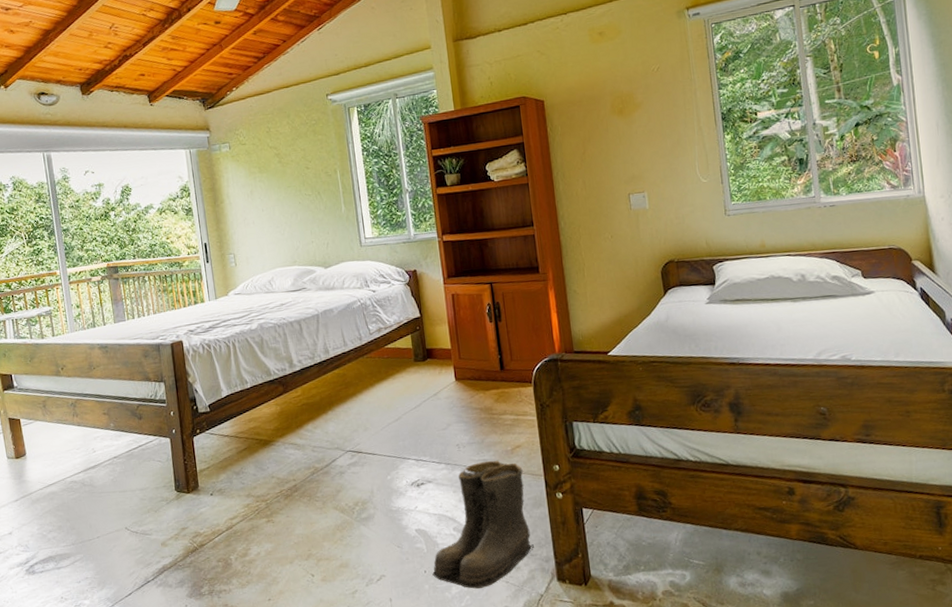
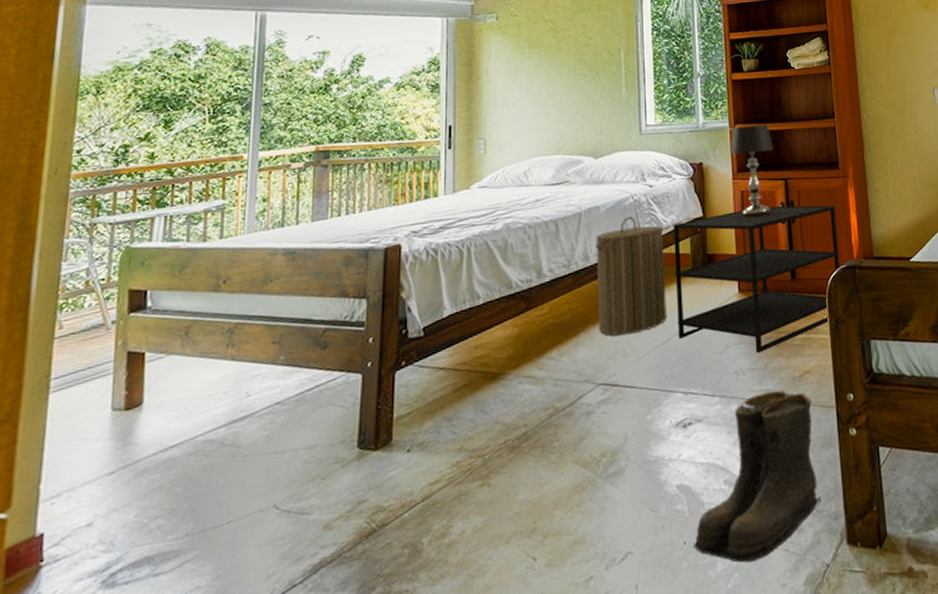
laundry hamper: none [332,317,397,414] -> present [596,217,667,336]
side table: none [395,306,544,431] -> present [673,205,841,354]
table lamp: none [440,233,479,318] -> present [730,124,774,218]

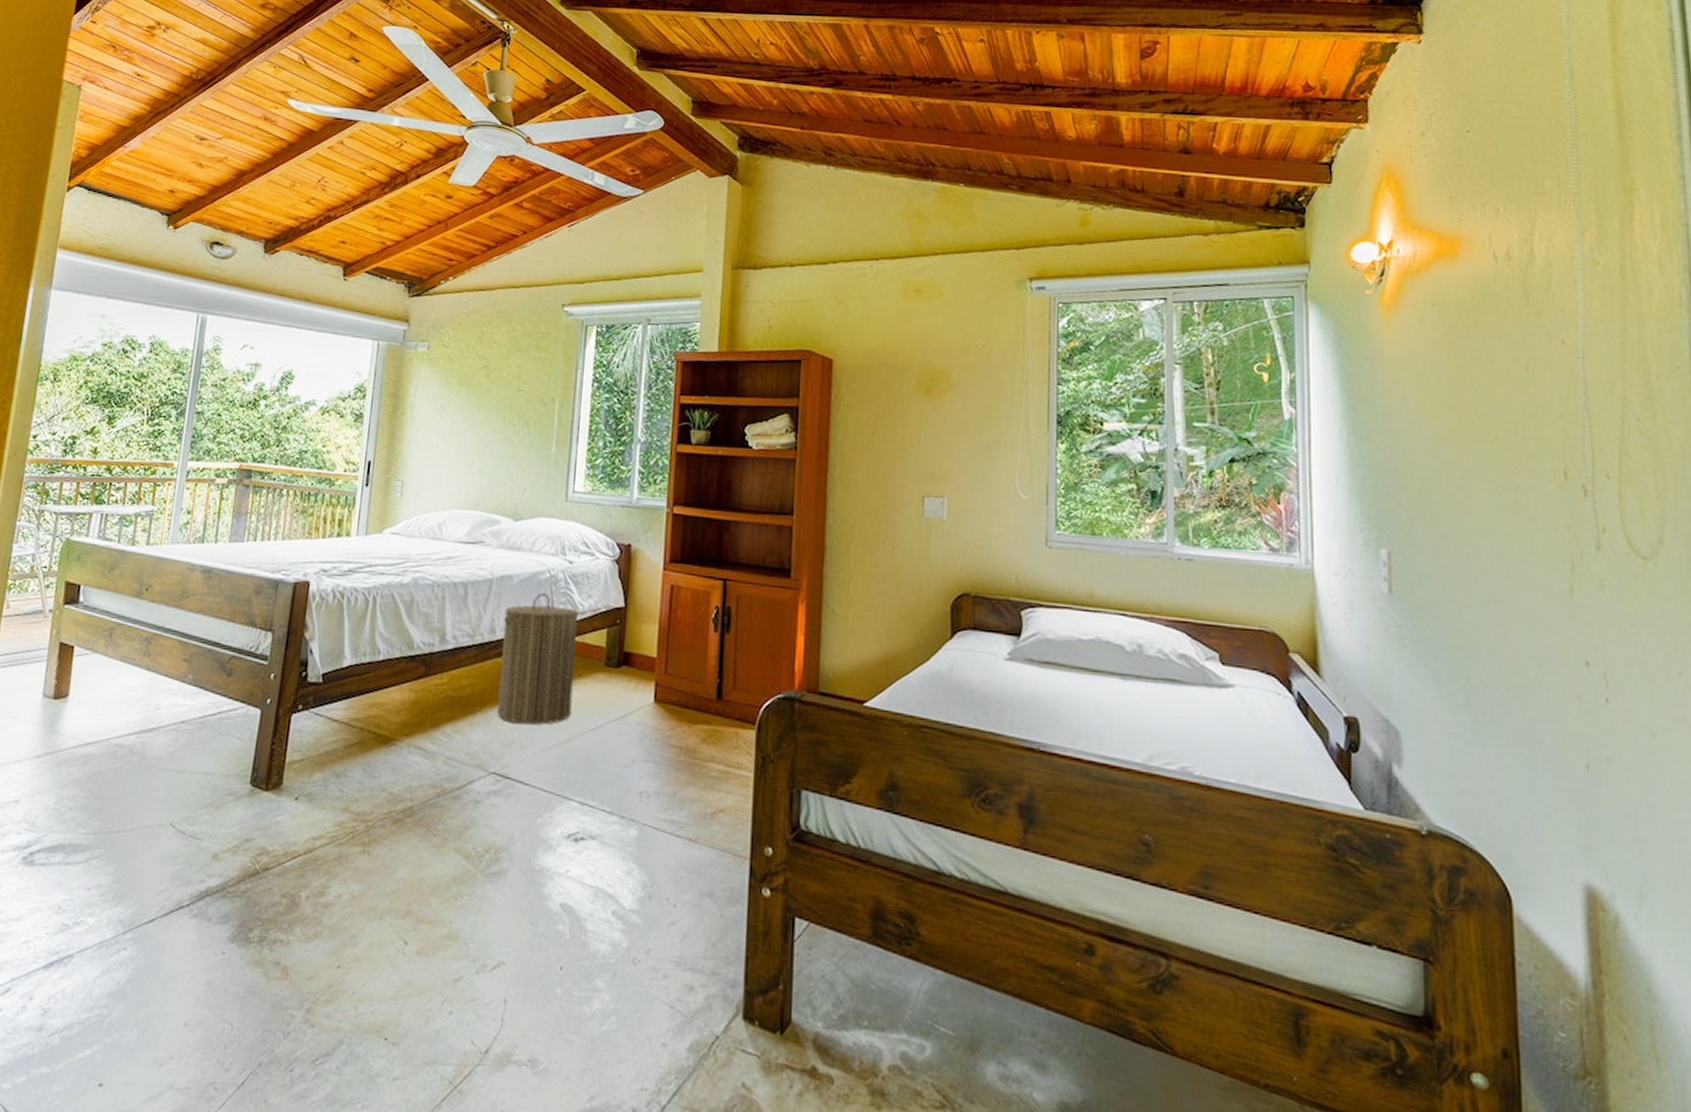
side table: present [673,205,841,354] -> none [581,607,780,777]
boots: present [694,390,821,563] -> none [570,823,723,1009]
table lamp: present [730,124,774,218] -> none [664,508,716,619]

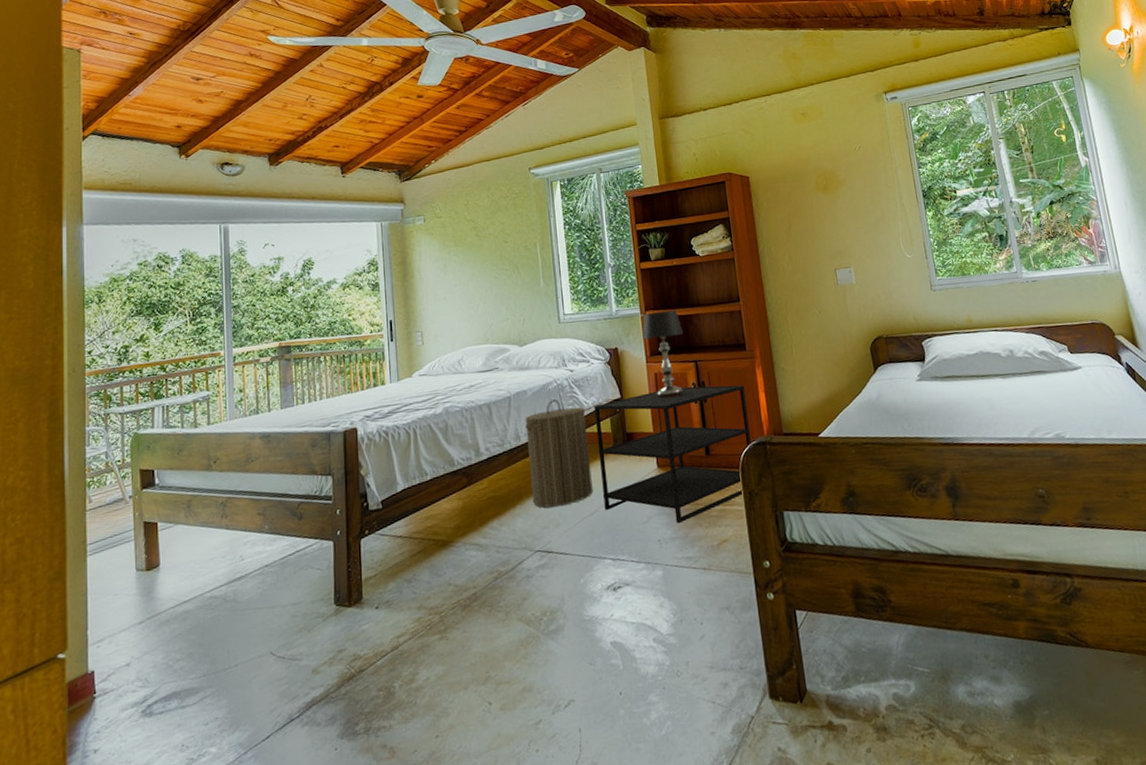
side table: none [581,607,780,777] -> present [594,385,752,524]
table lamp: none [664,508,716,619] -> present [642,309,684,398]

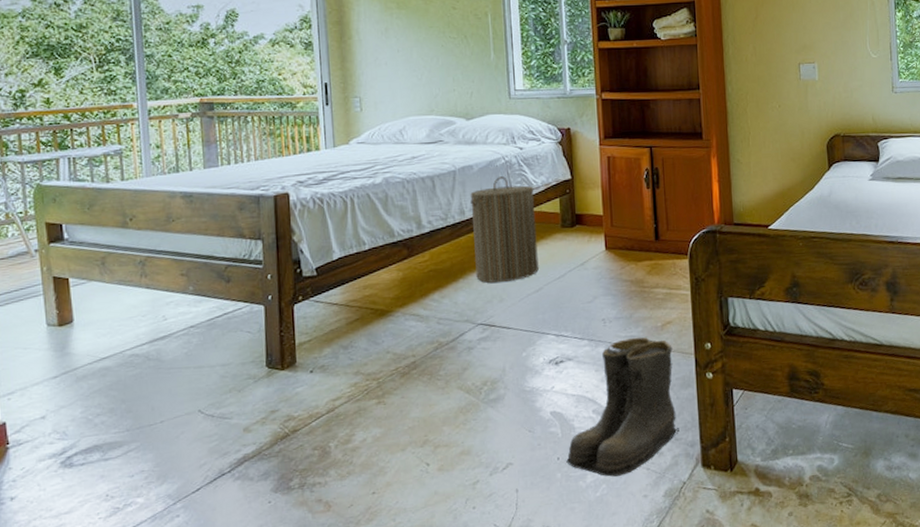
side table: present [594,385,752,524] -> none [543,172,702,305]
boots: none [629,557,743,713] -> present [566,337,679,477]
table lamp: present [642,309,684,398] -> none [597,93,640,182]

